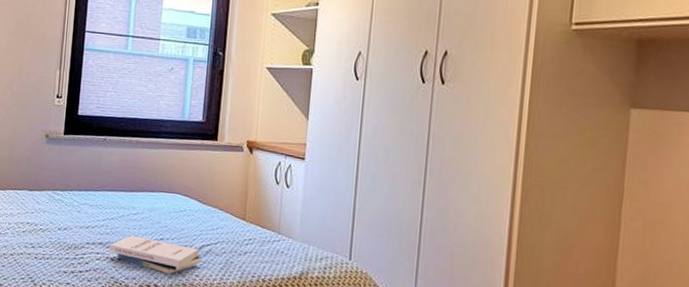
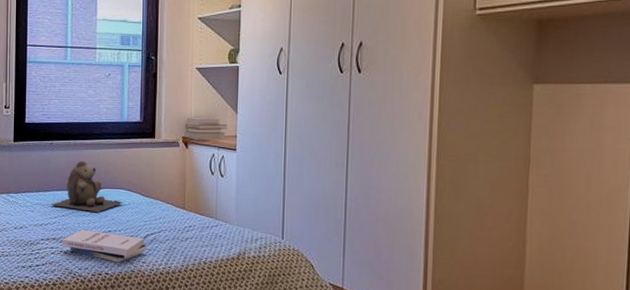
stuffed animal: none [99,160,179,218] -> present [50,160,124,213]
books: none [249,121,297,148] -> present [184,118,227,141]

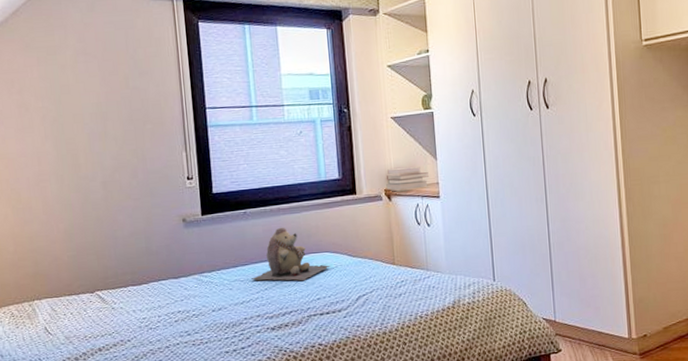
books: present [62,229,147,263] -> none [267,300,360,331]

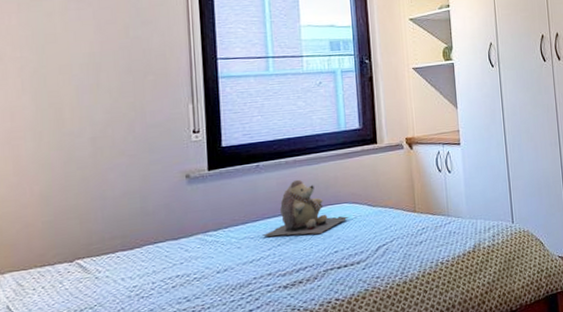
books: present [386,167,429,192] -> none [407,115,449,141]

